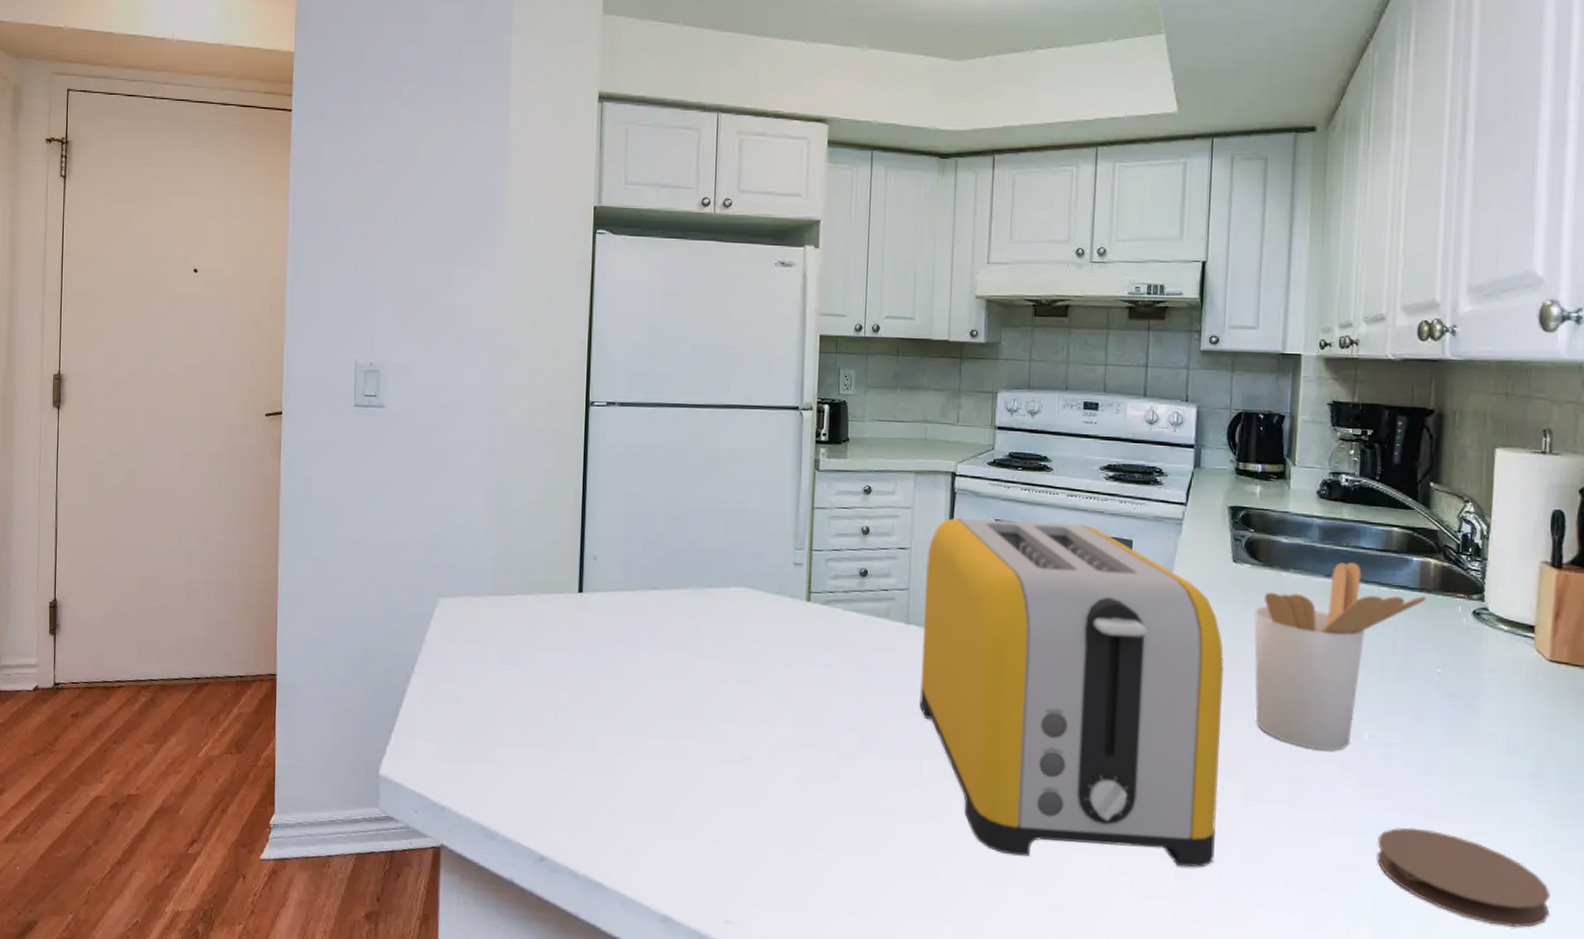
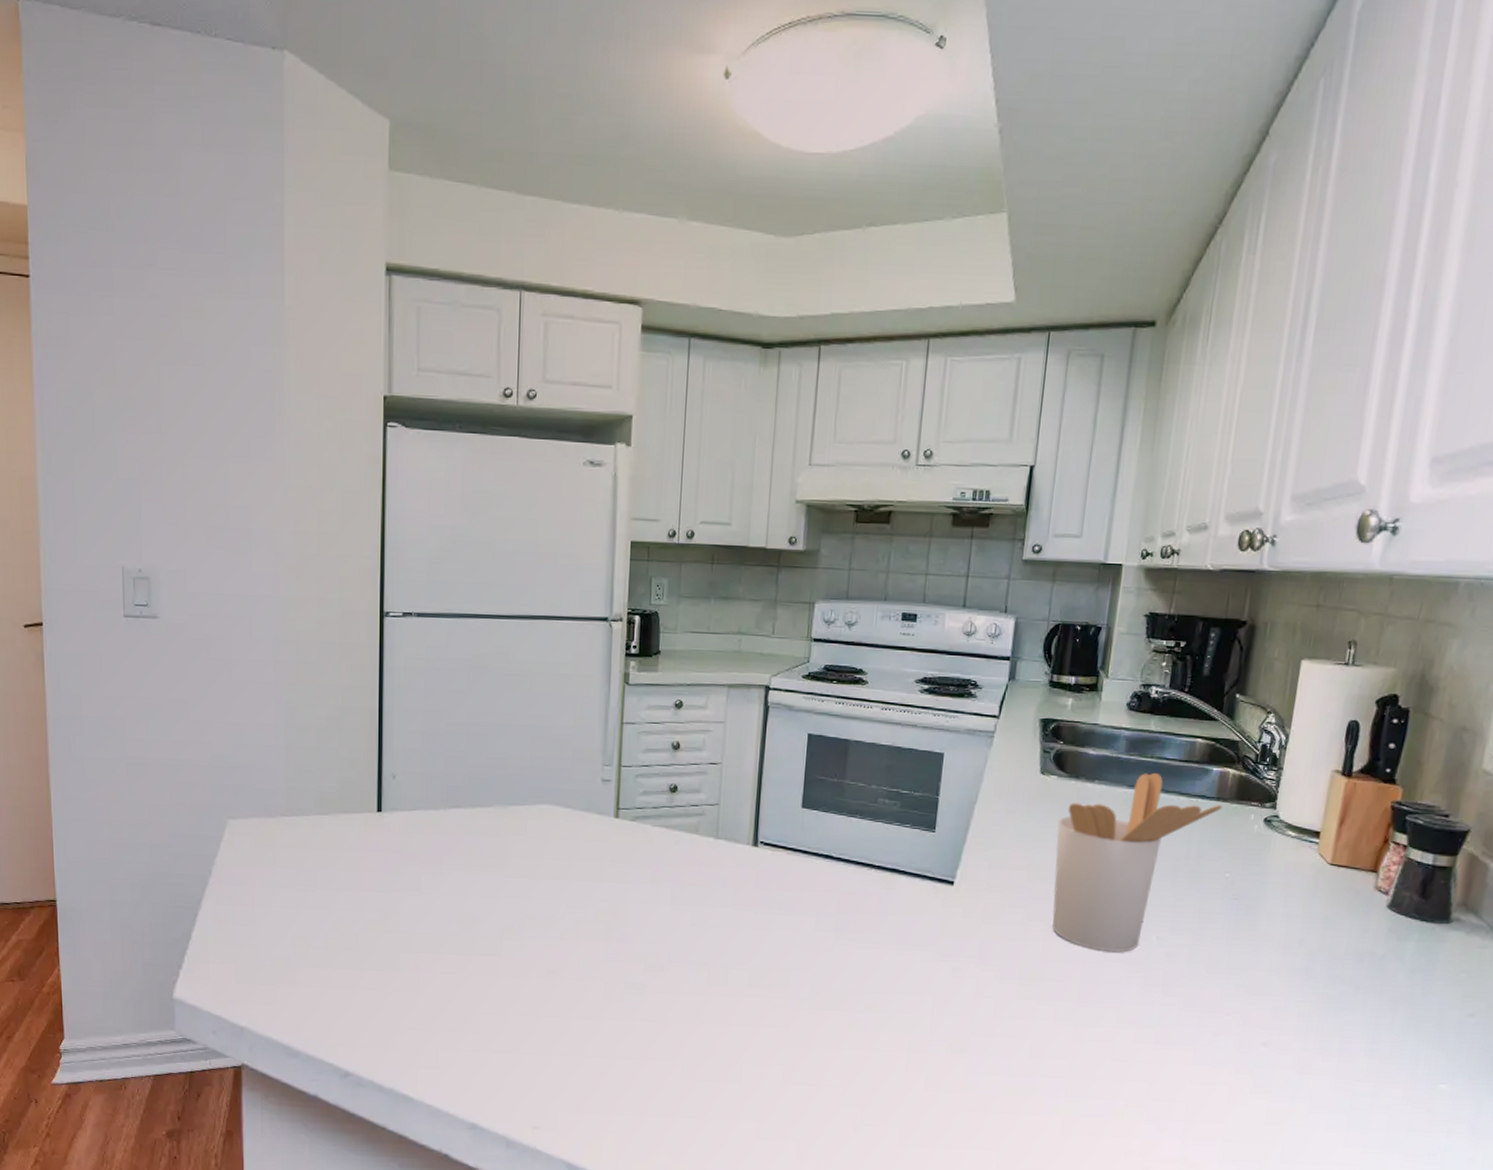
toaster: present [920,518,1224,867] -> none [727,733,1026,1063]
coaster: present [1377,827,1551,928] -> none [1154,1021,1308,1107]

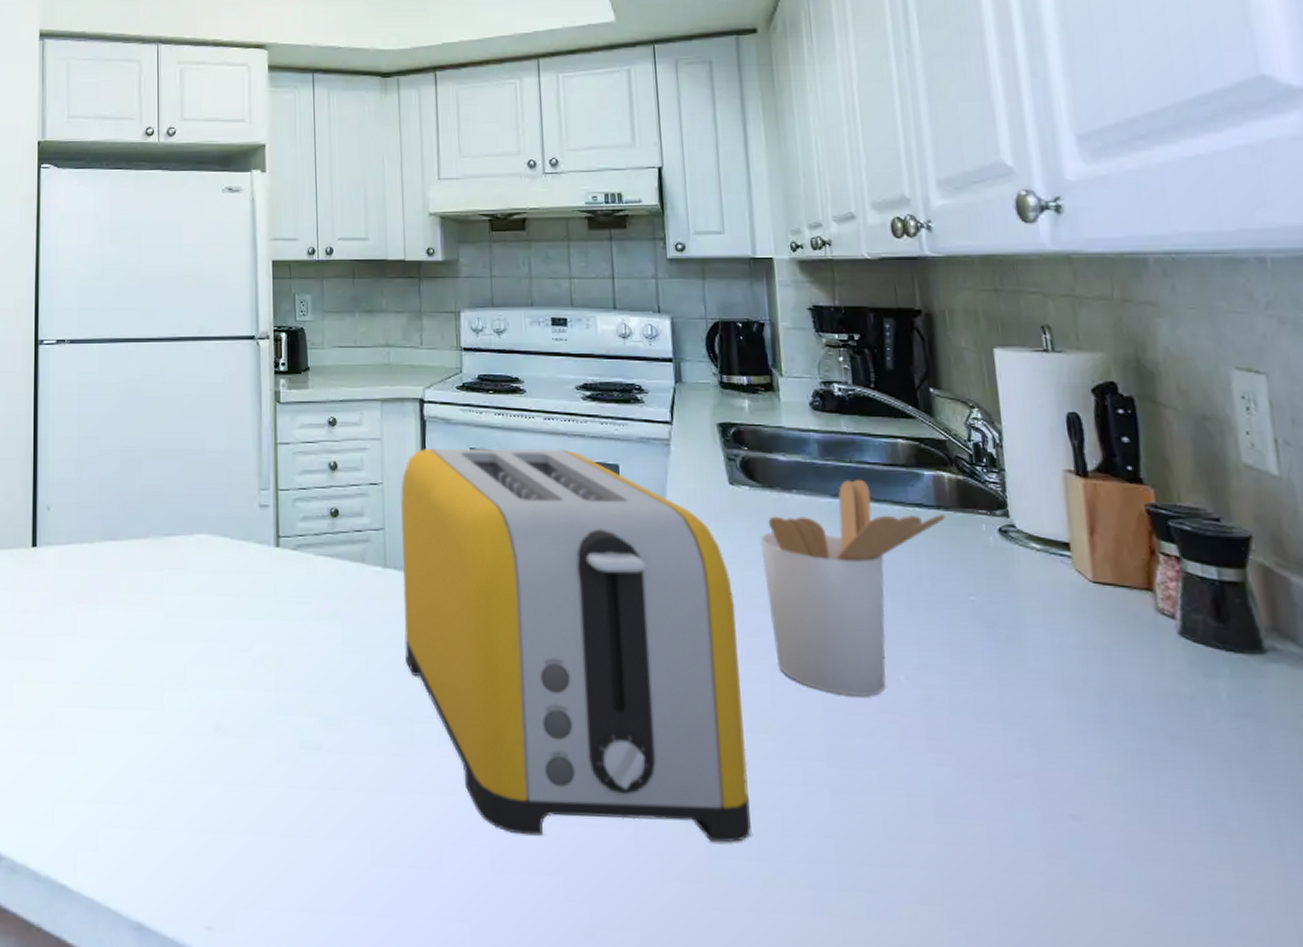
toaster: none [727,733,1026,1063] -> present [400,449,751,843]

